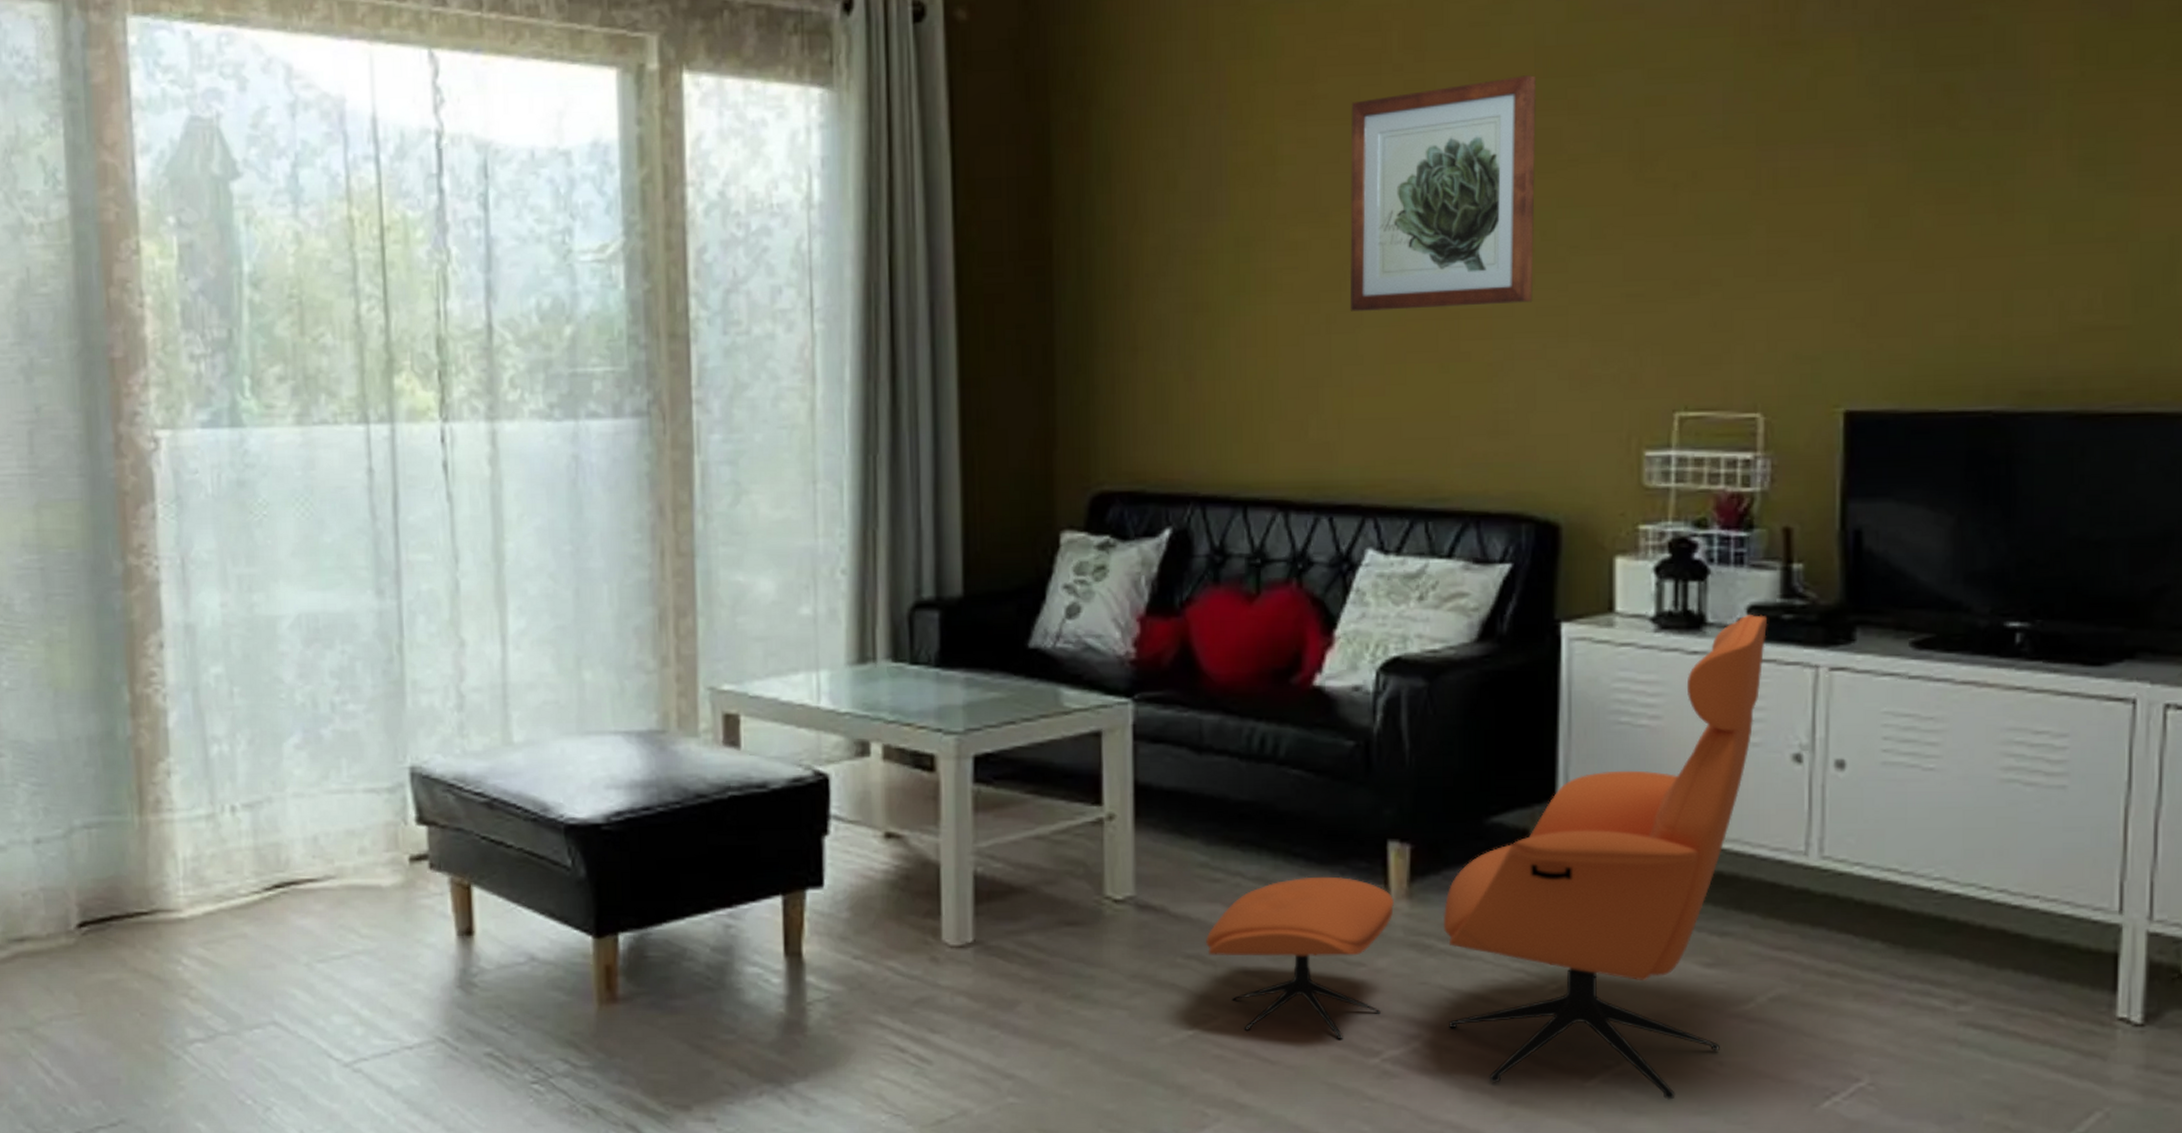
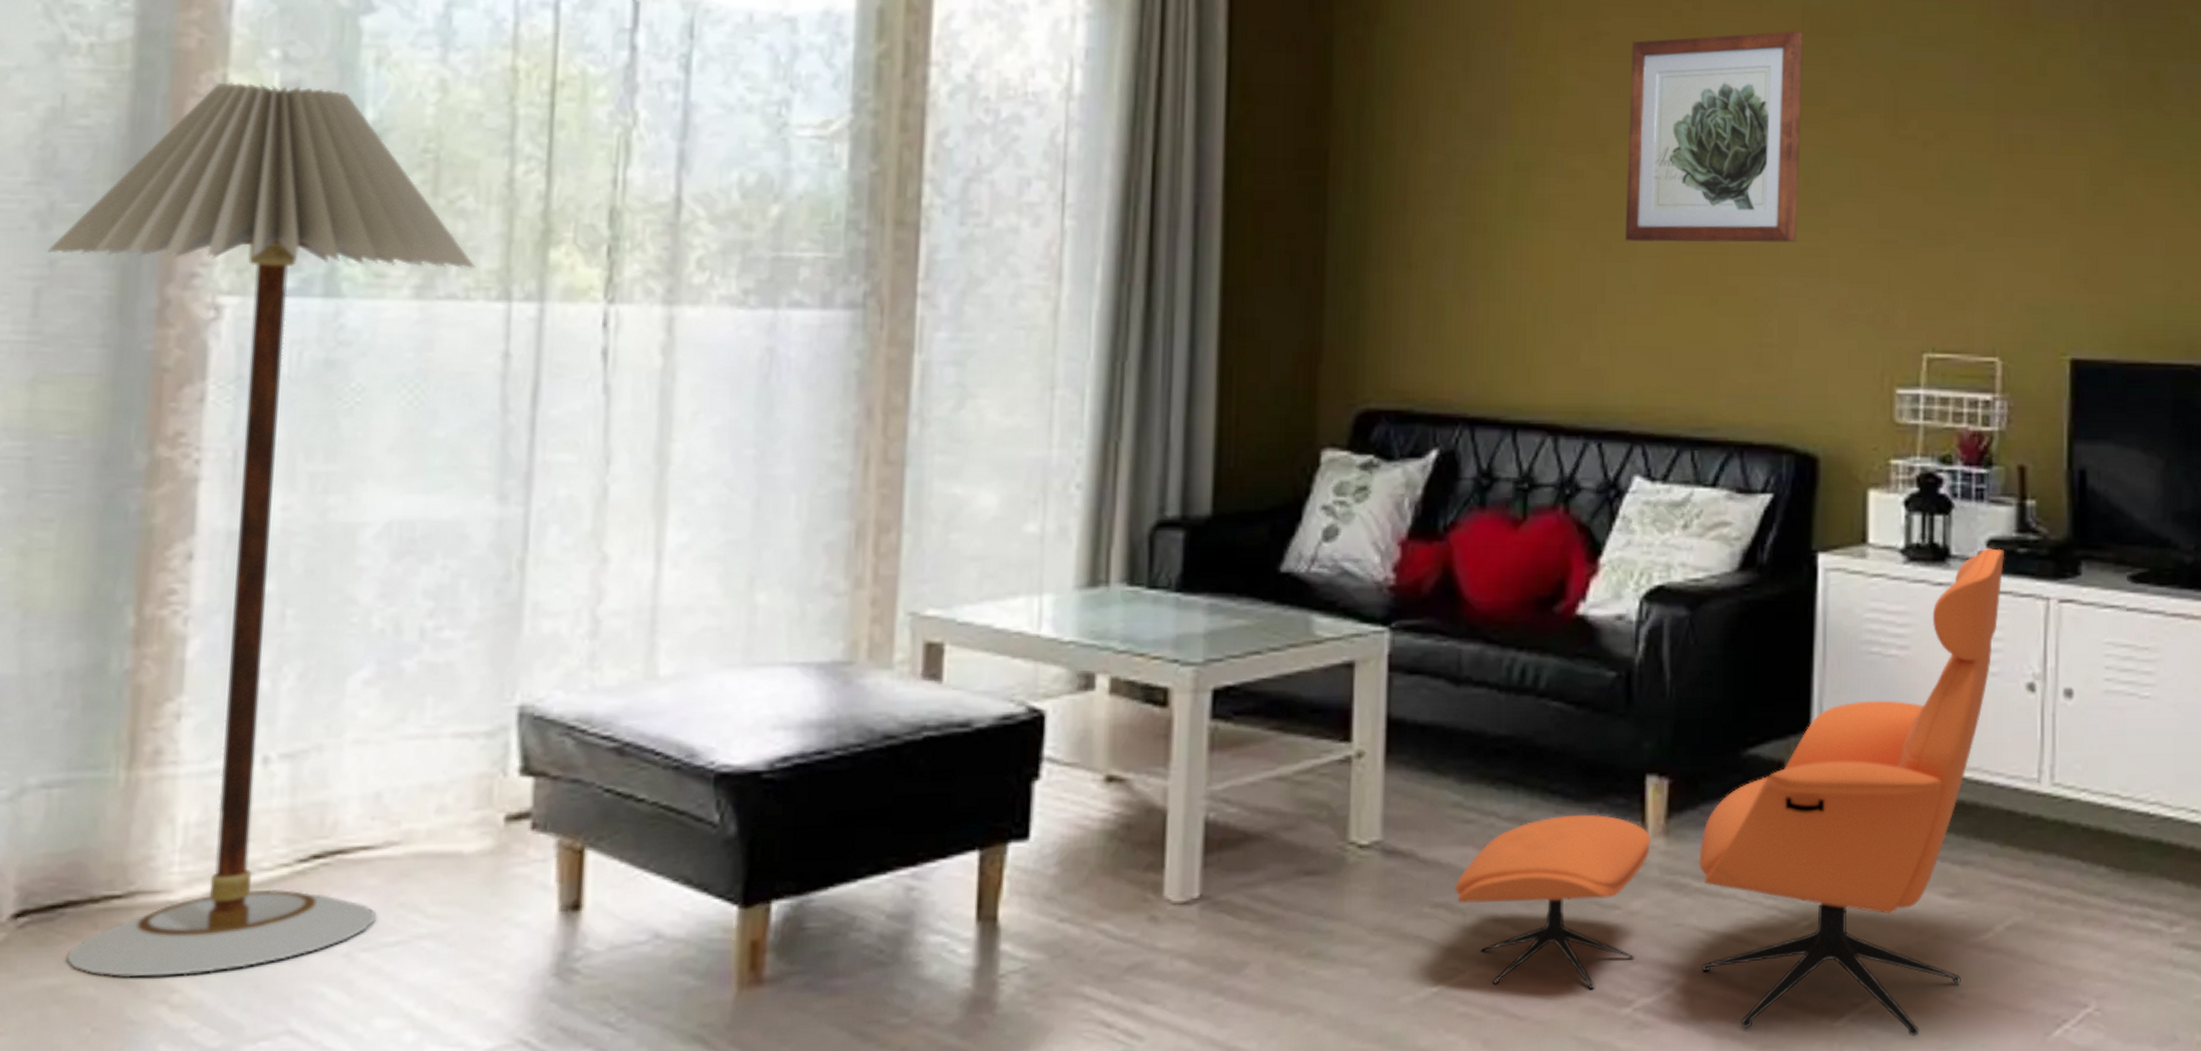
floor lamp: none [32,247,339,976] -> present [46,82,475,977]

